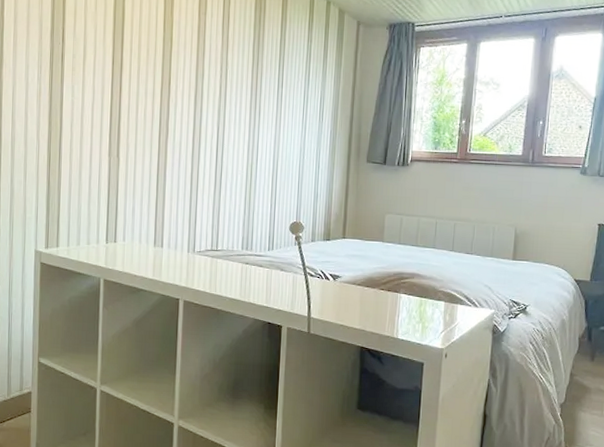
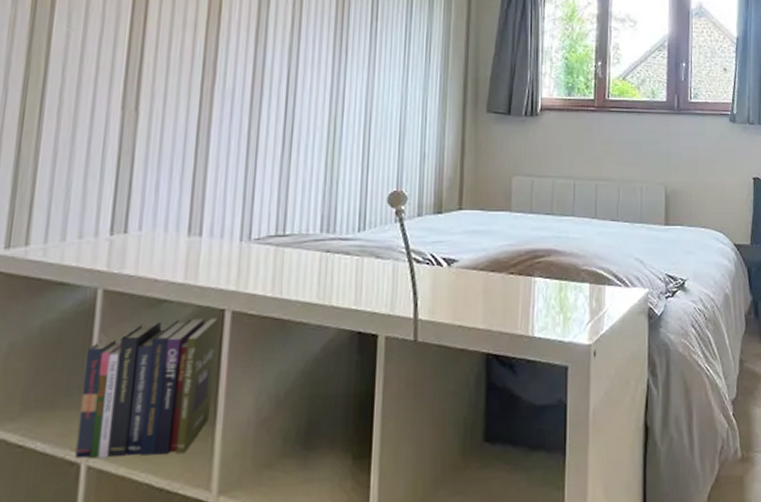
books: none [93,303,175,391] -> present [75,317,219,459]

